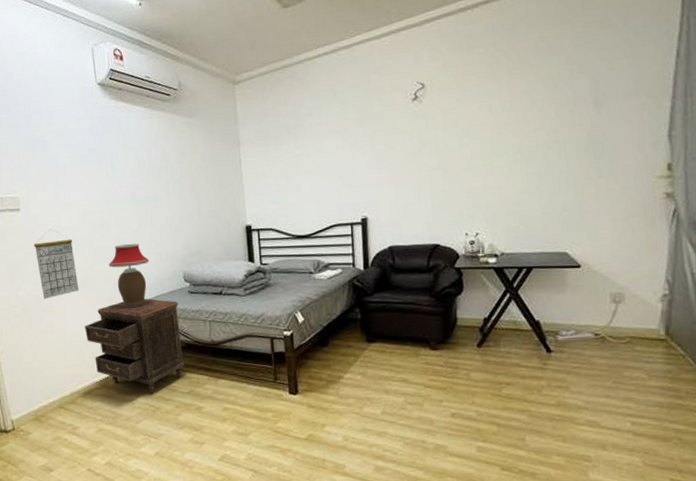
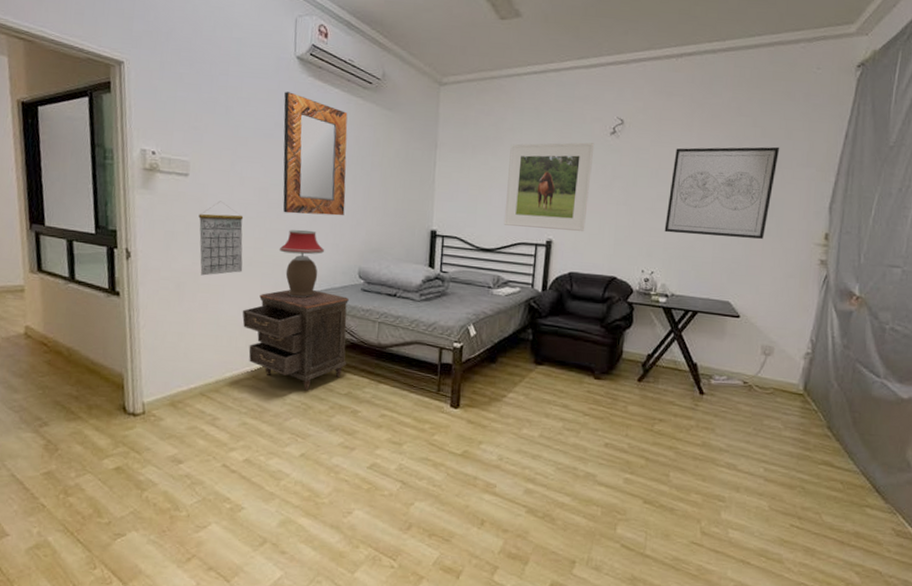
home mirror: none [92,117,163,231] -> present [283,92,348,216]
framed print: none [311,113,400,210] -> present [503,142,595,232]
wall art: none [483,80,602,191] -> present [664,146,780,239]

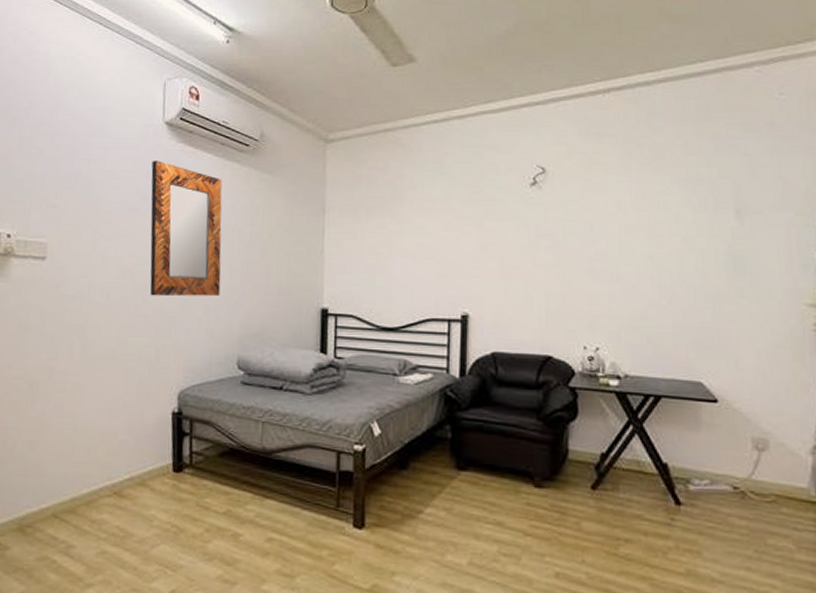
calendar: present [198,201,244,276] -> none [56,285,106,373]
nightstand: present [242,290,349,391] -> none [102,386,226,510]
table lamp: present [279,229,325,298] -> none [145,314,198,396]
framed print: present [503,142,595,232] -> none [408,197,512,303]
wall art: present [664,146,780,239] -> none [607,188,745,302]

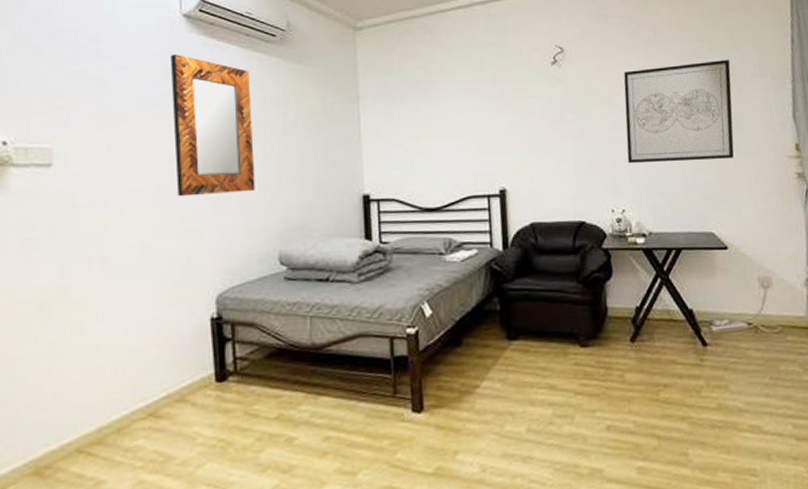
wall art: none [607,188,745,302] -> present [623,59,734,164]

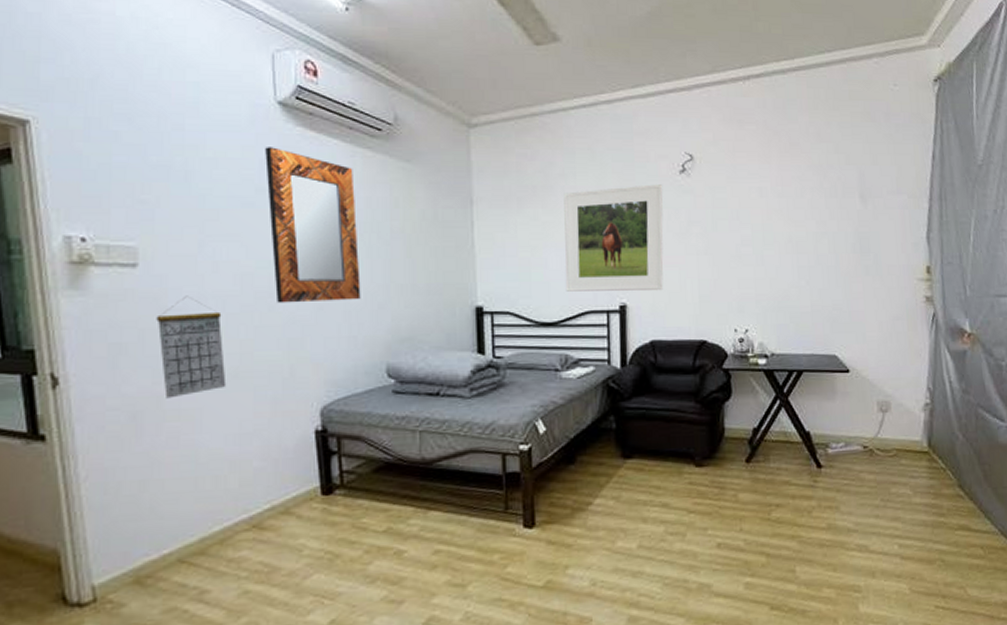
calendar: none [67,192,129,290] -> present [156,295,227,399]
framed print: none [443,75,541,178] -> present [564,184,664,292]
wall art: present [623,59,734,164] -> none [753,174,868,282]

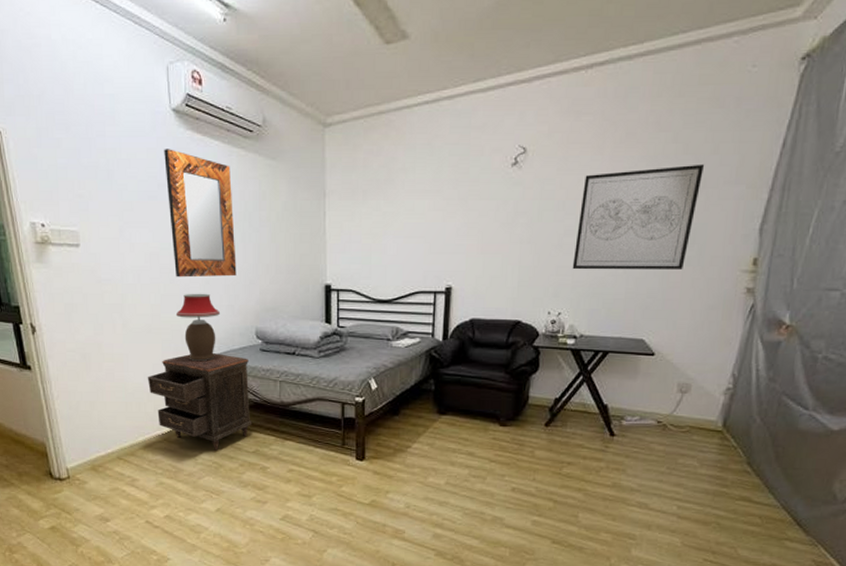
calendar: present [156,295,227,399] -> none [94,269,143,346]
nightstand: none [230,400,383,535] -> present [147,353,253,451]
table lamp: none [275,322,339,413] -> present [175,293,221,362]
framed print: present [564,184,664,292] -> none [400,177,495,276]
wall art: none [753,174,868,282] -> present [572,164,705,270]

